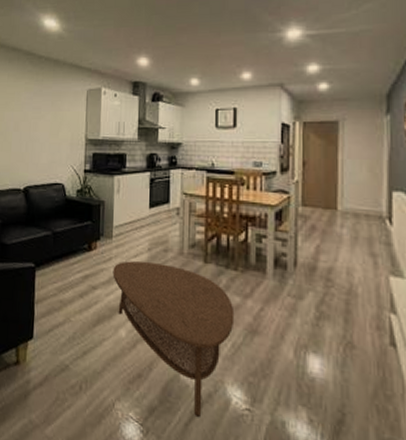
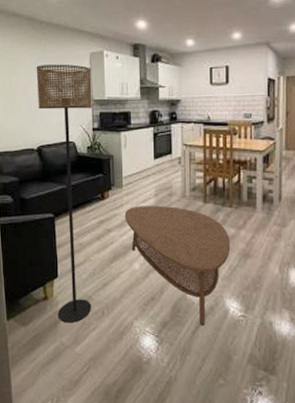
floor lamp: none [29,100,87,397] -> present [36,64,92,323]

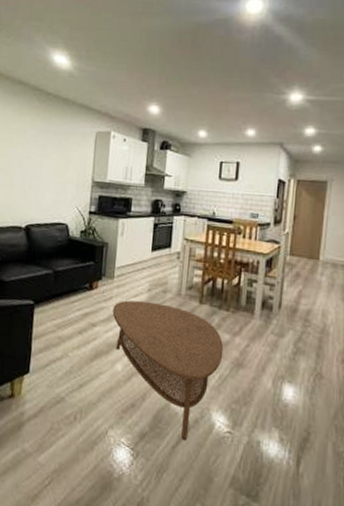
floor lamp: present [36,64,92,323] -> none [23,138,96,427]

